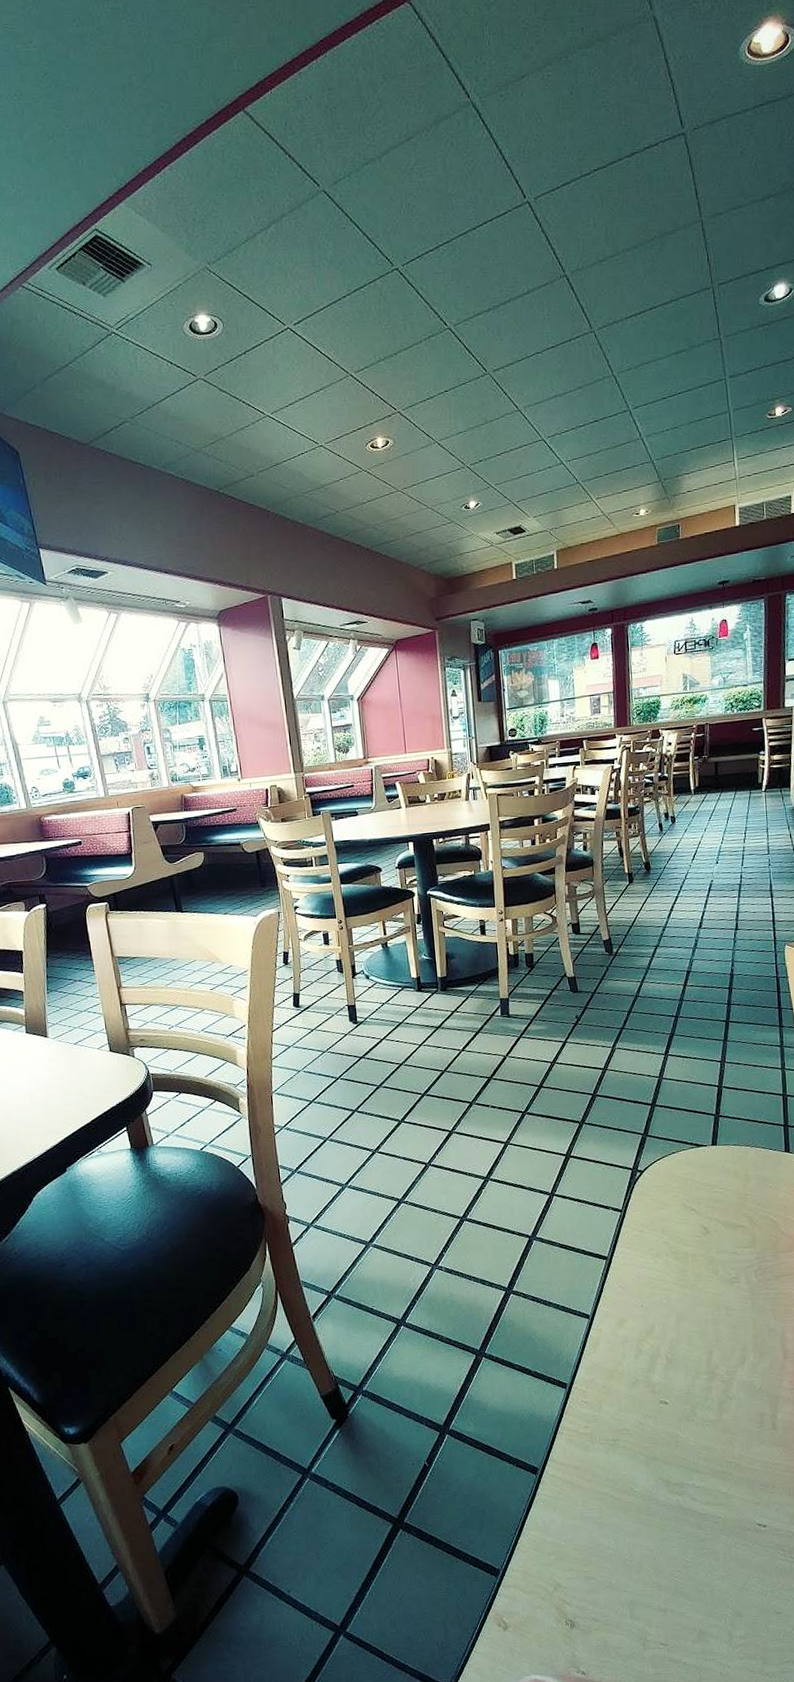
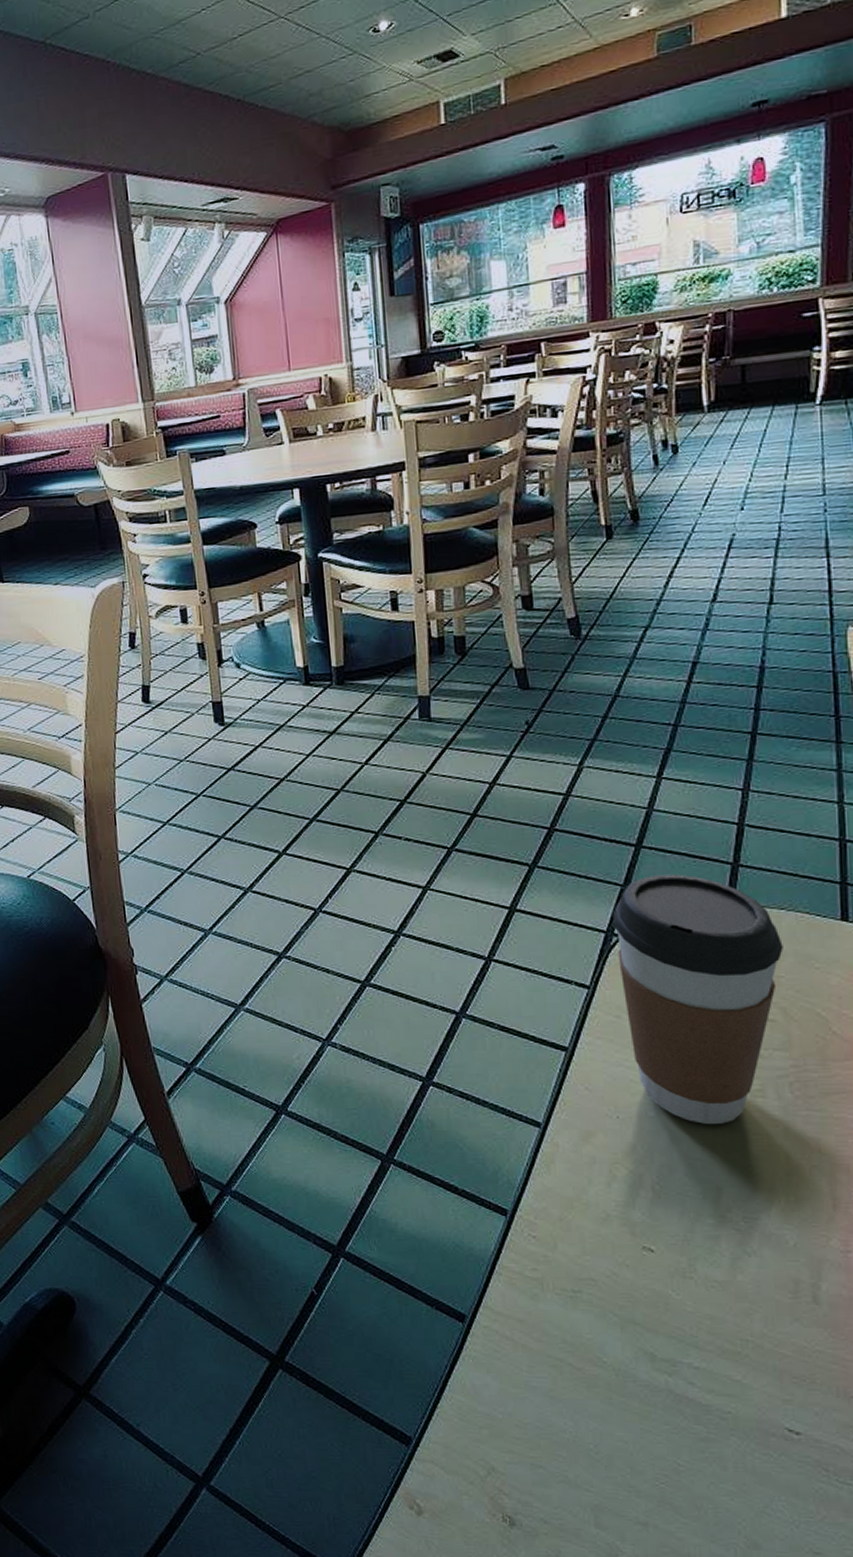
coffee cup: none [636,1124,749,1306] -> present [612,874,783,1124]

